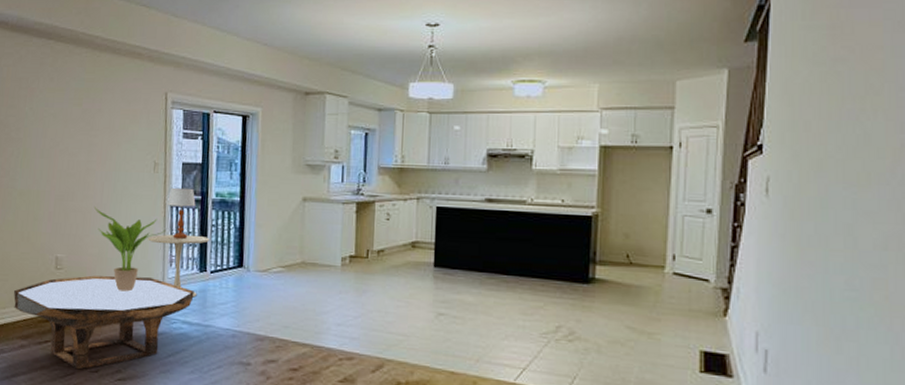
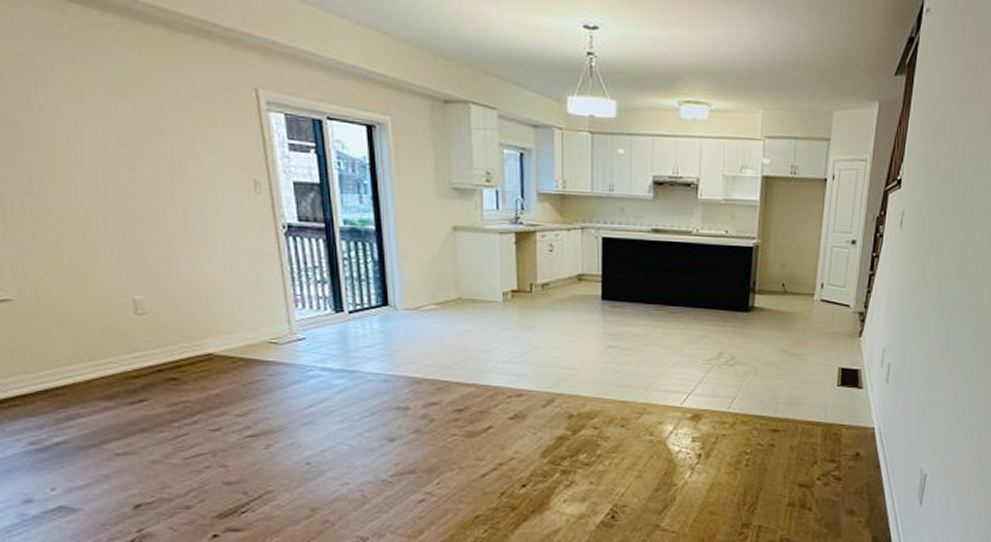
coffee table: present [13,275,194,370] -> none [77,320,332,429]
potted plant: present [93,207,165,292] -> none [176,236,283,338]
side table: present [147,234,210,298] -> none [259,269,343,341]
table lamp: present [167,187,196,240] -> none [280,212,319,276]

